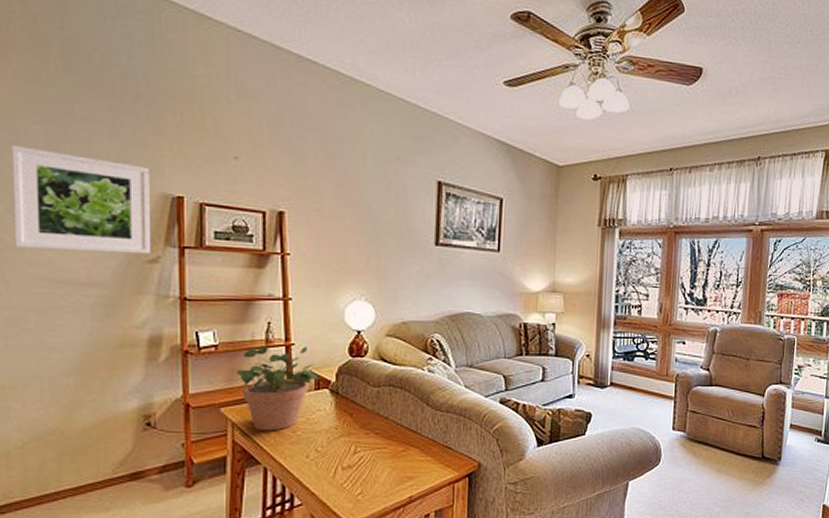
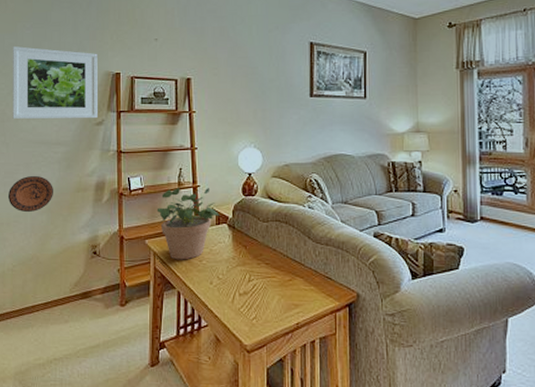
decorative plate: none [10,326,84,374] -> present [7,176,53,213]

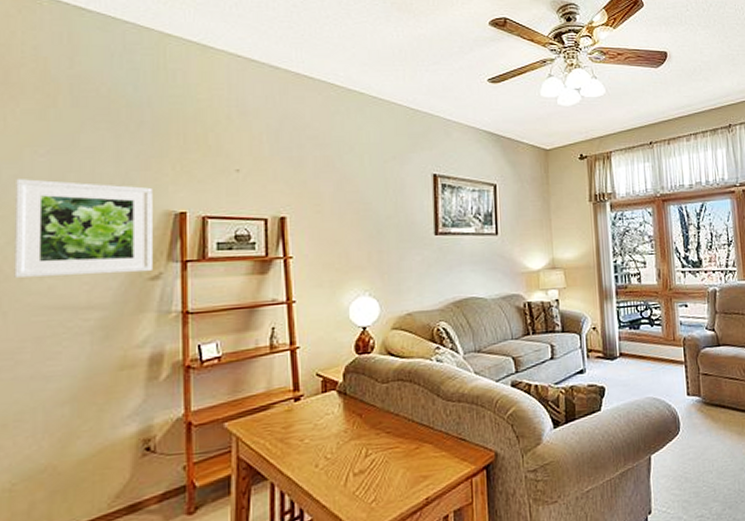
decorative plate: present [7,176,53,213] -> none [3,353,82,407]
potted plant: present [156,188,220,260] -> none [240,349,326,444]

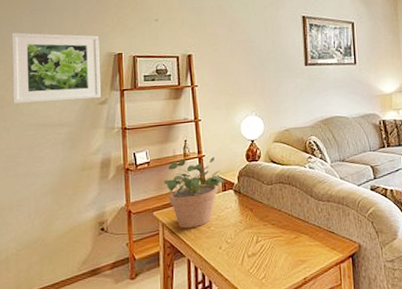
potted plant: none [240,349,326,444] -> present [163,157,225,229]

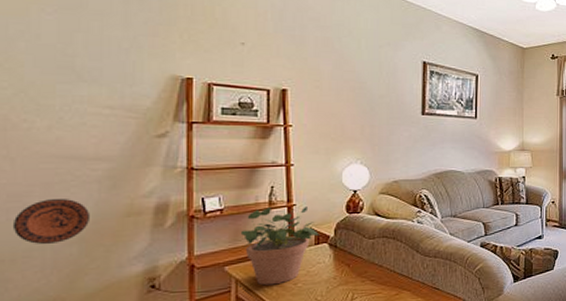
decorative plate: none [9,158,58,196] -> present [12,199,89,245]
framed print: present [11,32,101,103] -> none [21,34,160,130]

